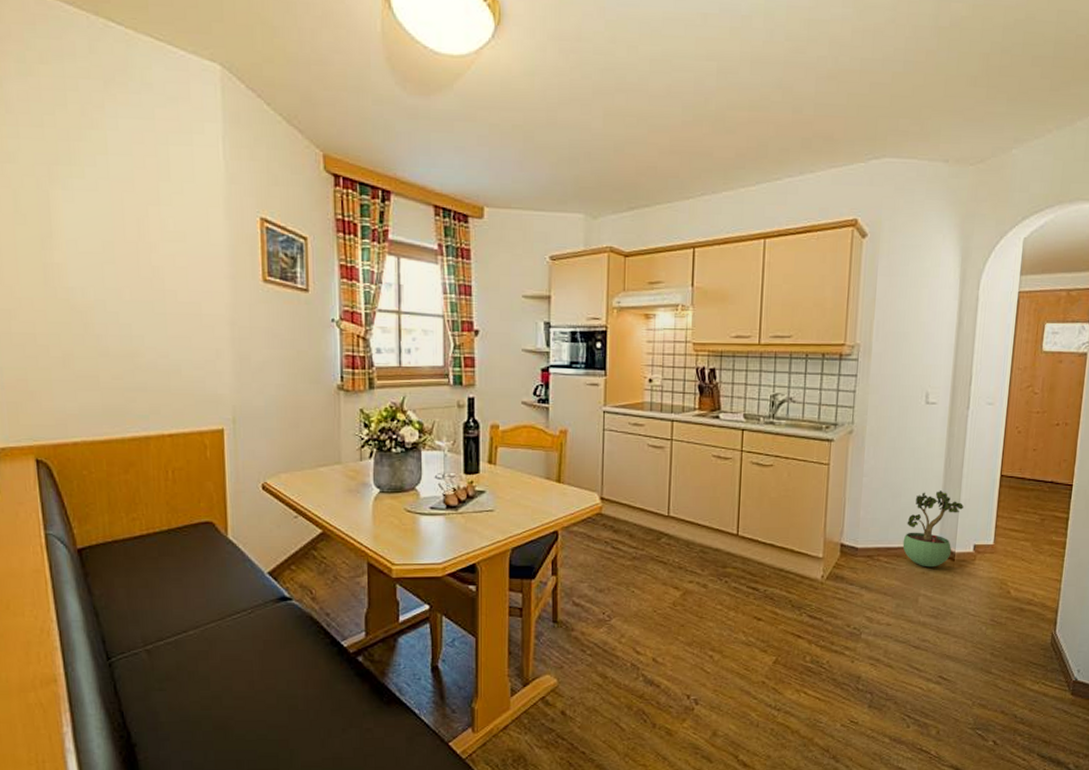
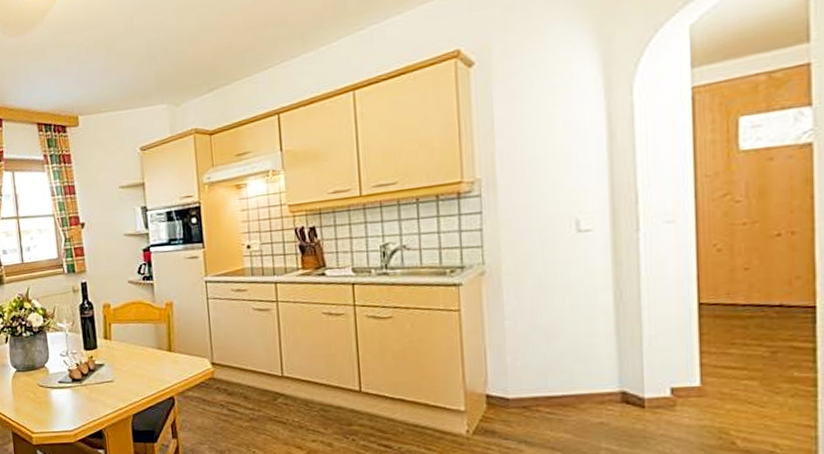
potted plant: present [902,491,963,568] -> none [568,328,648,417]

